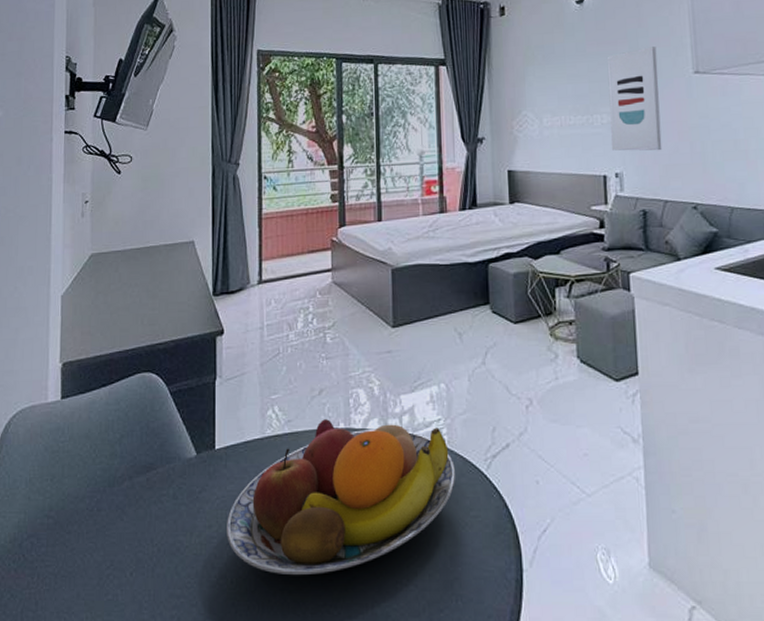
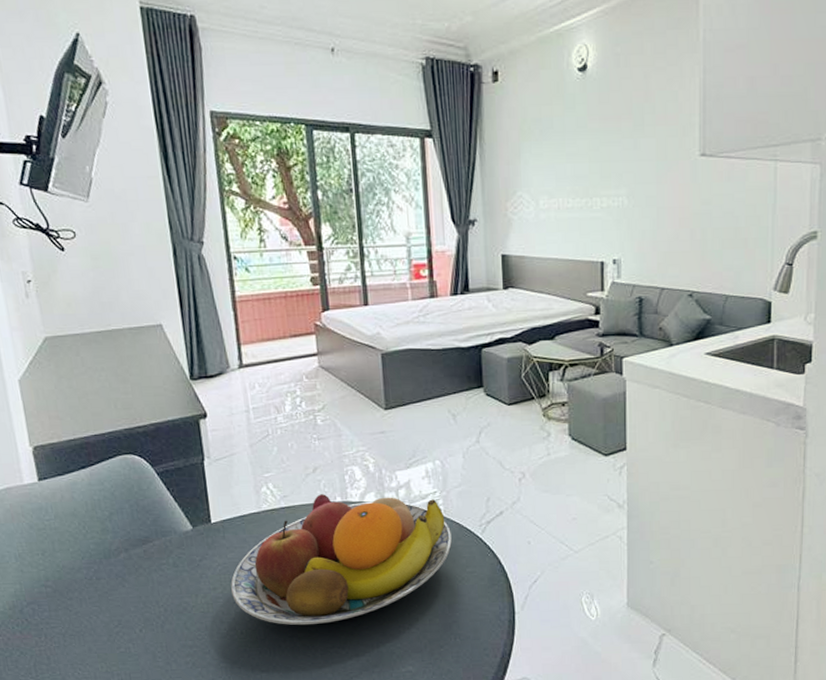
wall art: present [606,46,662,151] -> none [609,125,663,238]

